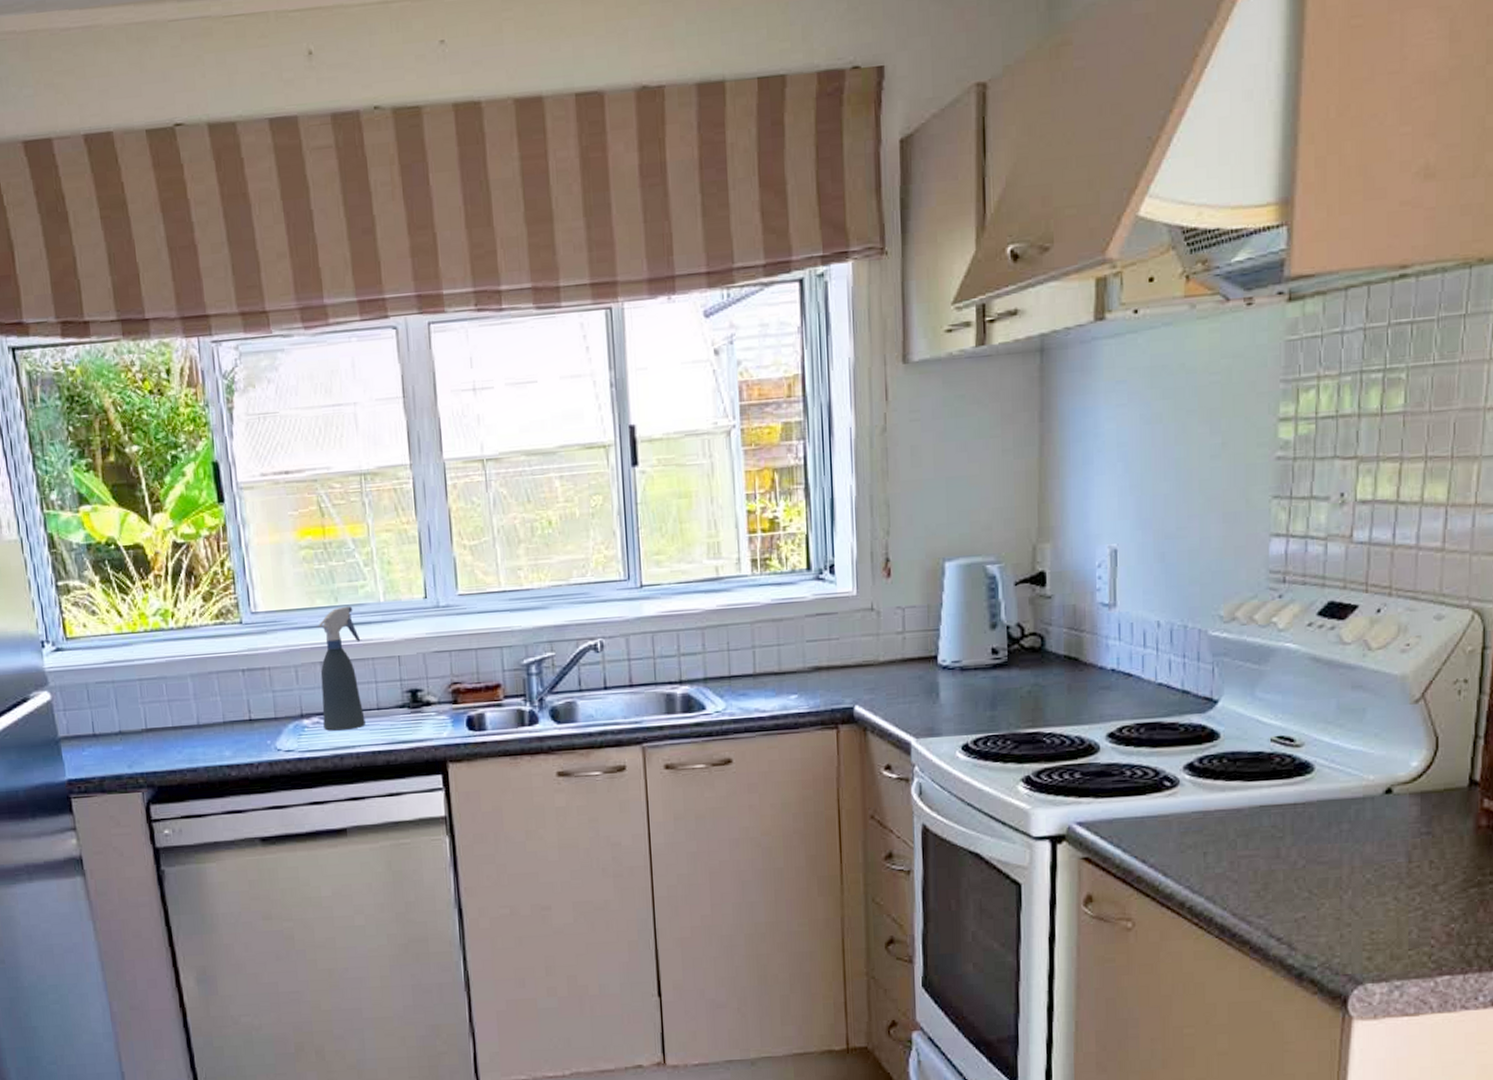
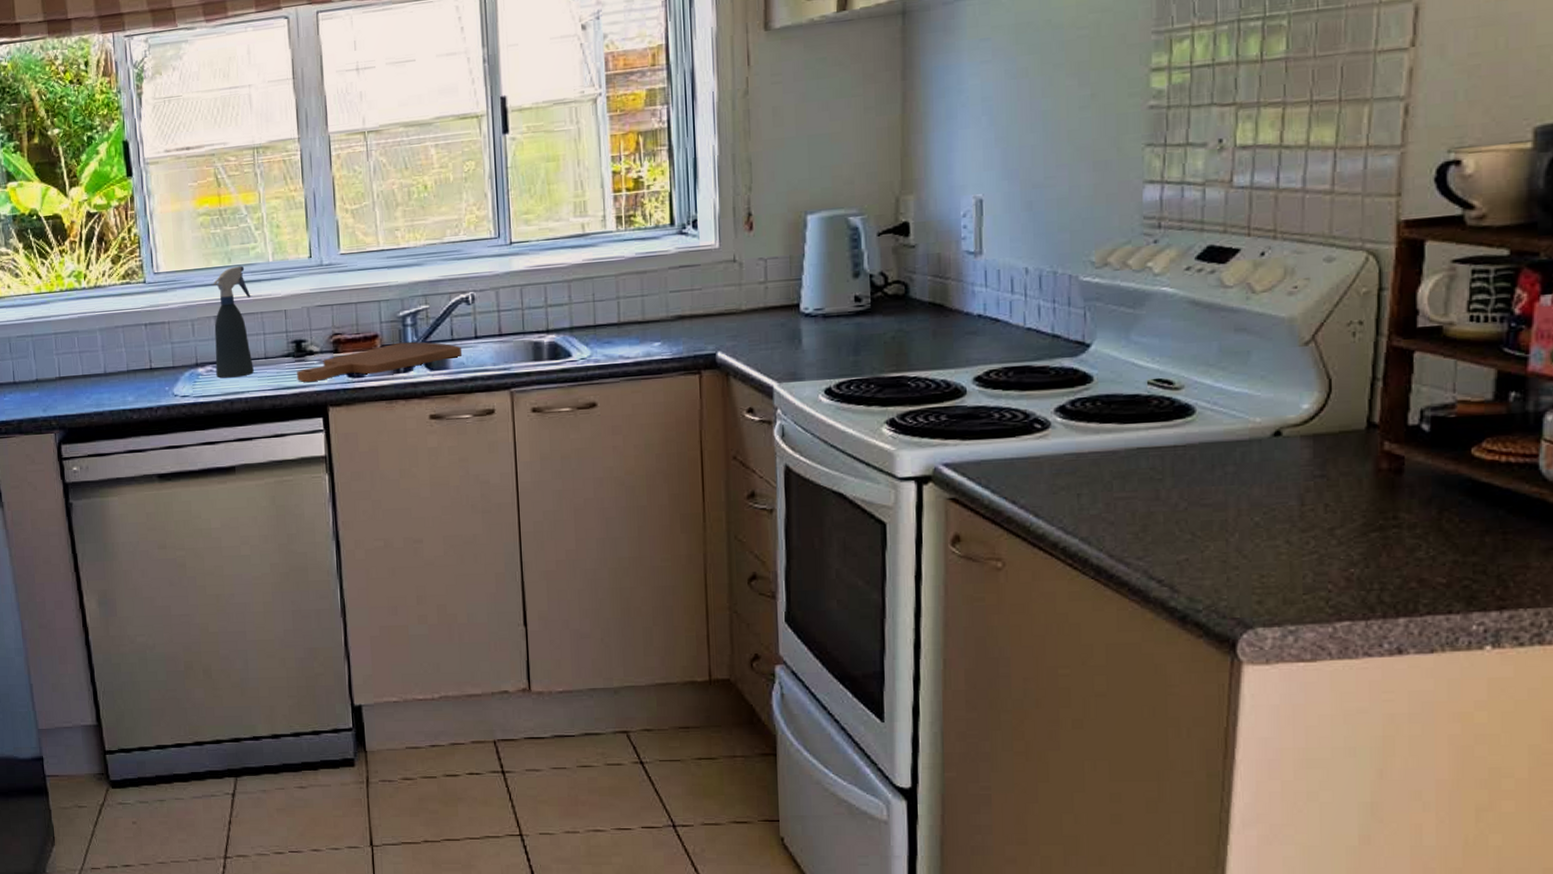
cutting board: none [413,692,591,736] -> present [297,342,463,383]

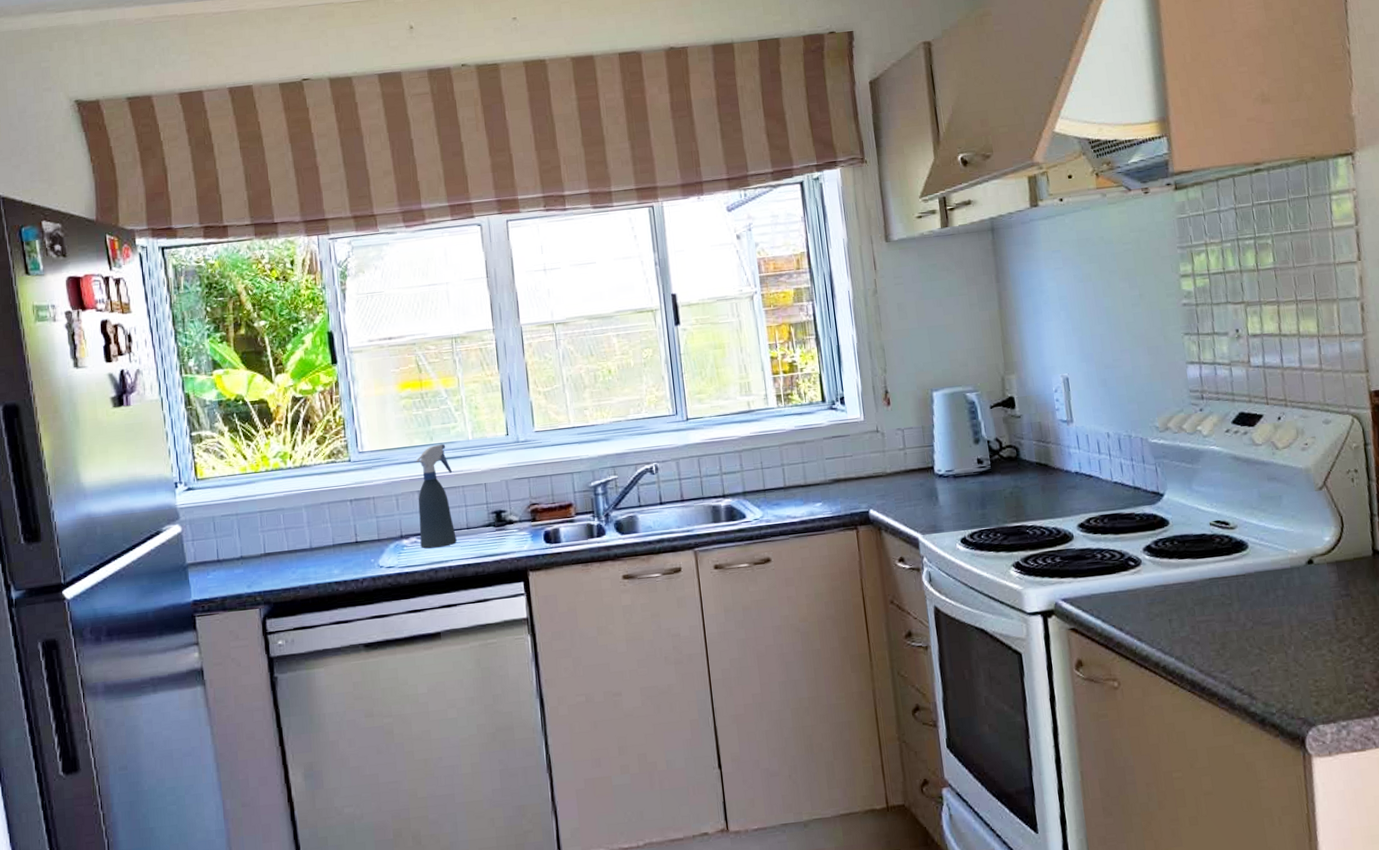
cutting board: present [297,342,463,383] -> none [498,509,650,550]

